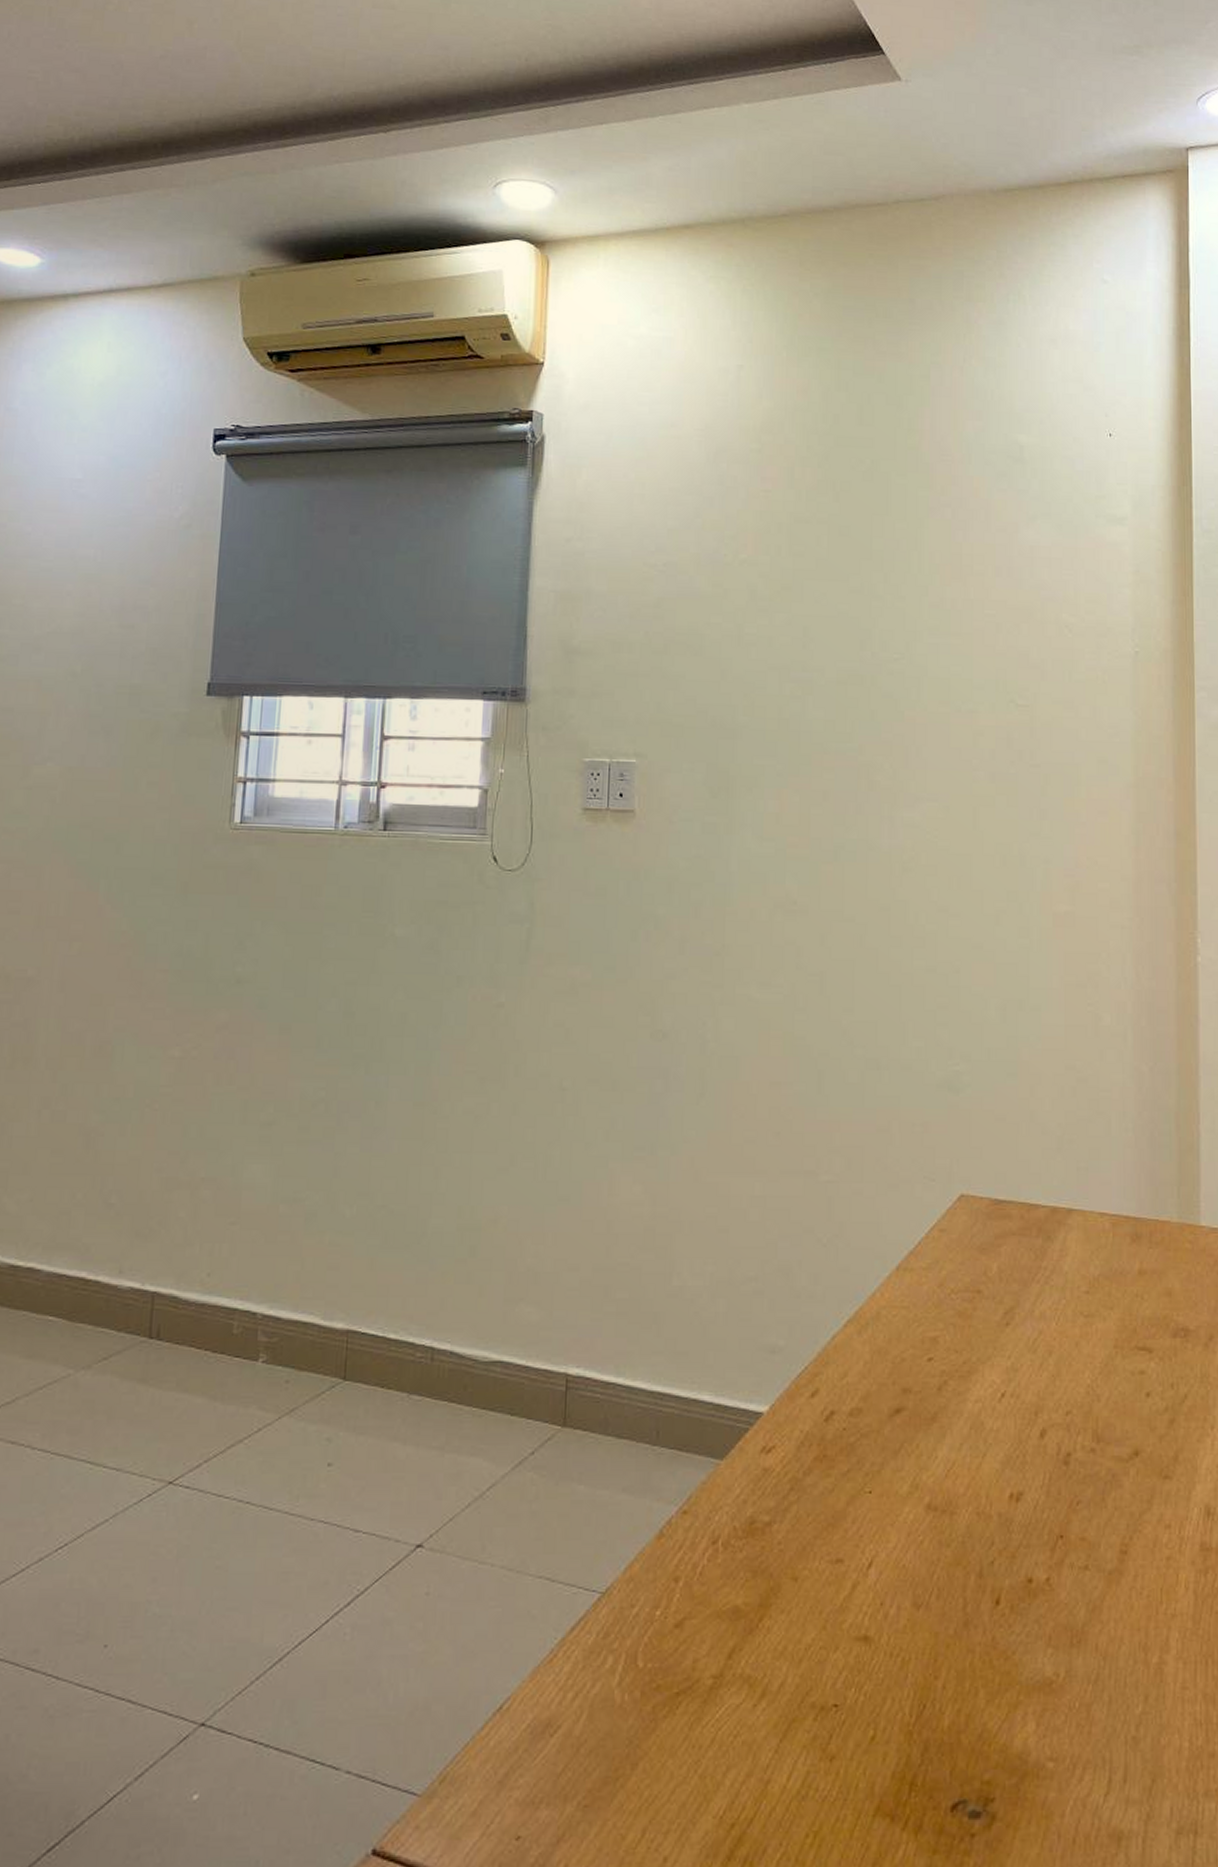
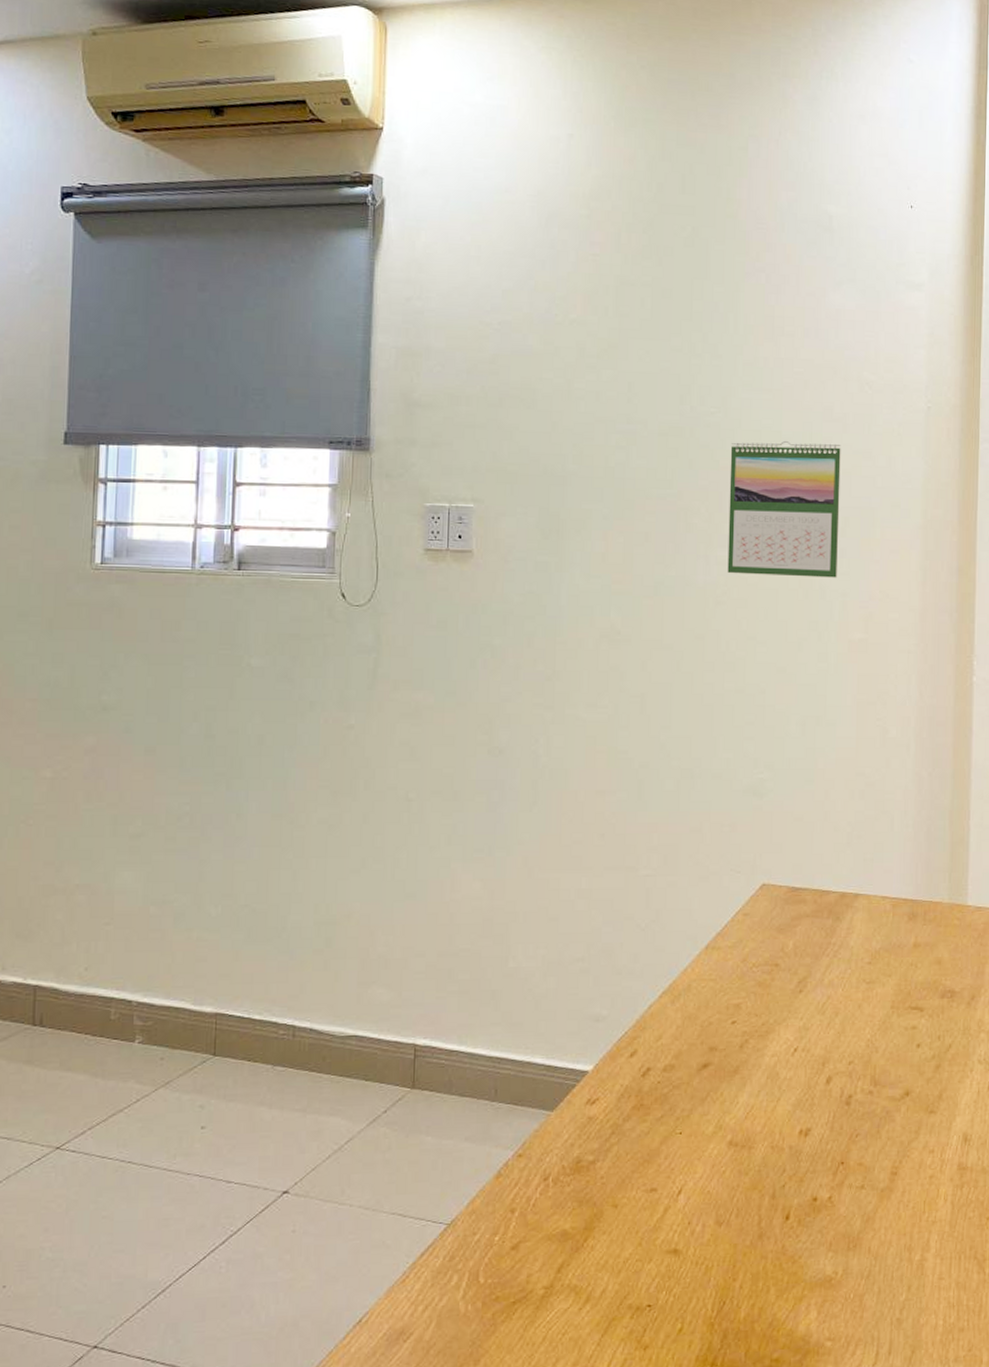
calendar: none [915,689,1039,842] -> present [727,440,841,578]

